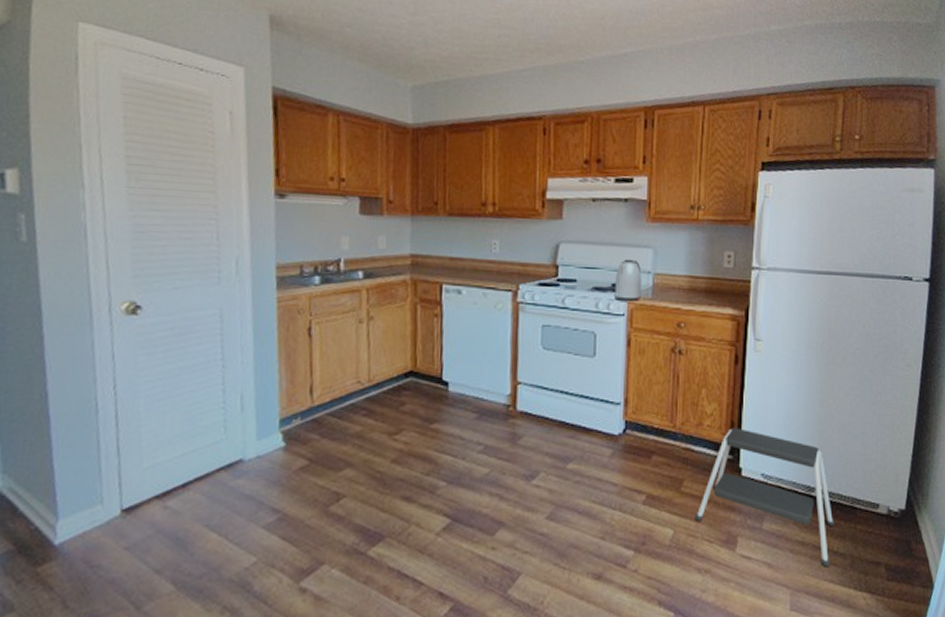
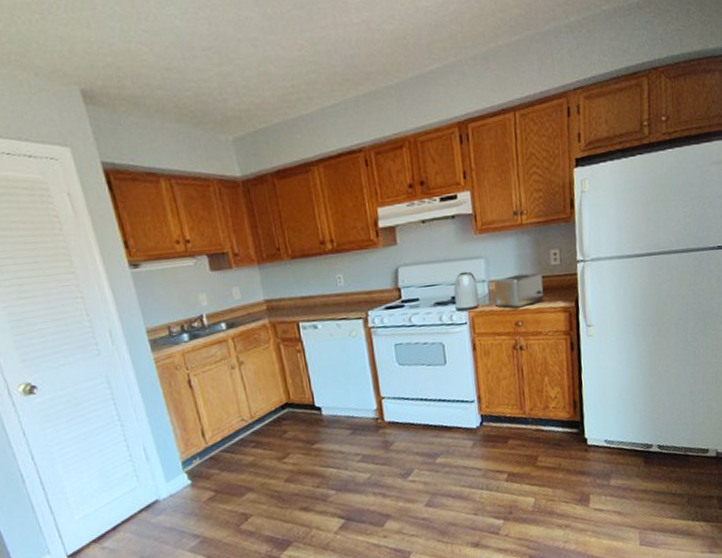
toaster: none [658,271,713,309] -> present [494,273,544,310]
step stool: present [694,428,834,567] -> none [551,405,671,508]

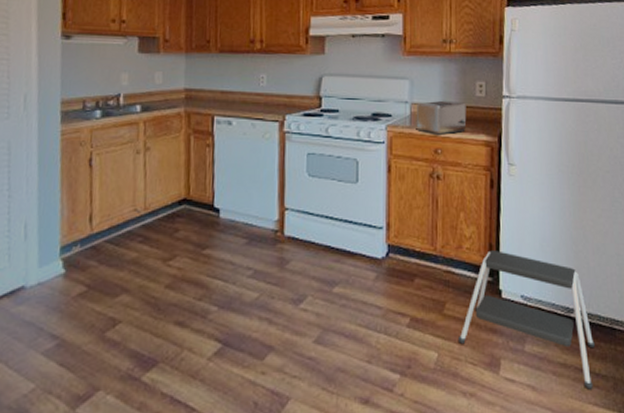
kettle: present [453,271,480,312] -> none [375,90,399,131]
step stool: none [551,405,671,508] -> present [457,250,595,390]

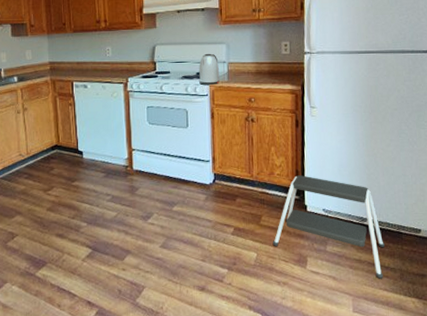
kettle: none [375,90,399,131] -> present [199,53,219,86]
toaster: present [416,100,467,136] -> none [233,59,275,88]

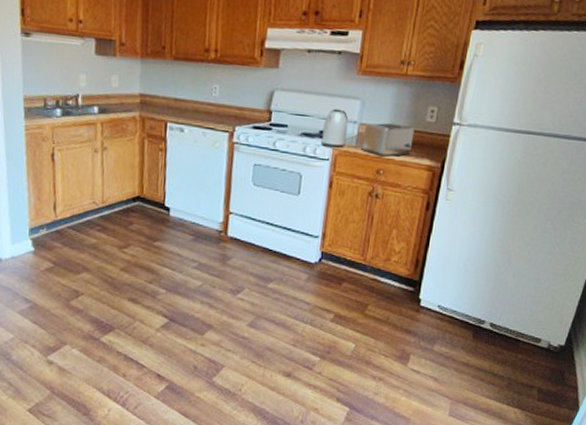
toaster: none [233,59,275,88] -> present [361,122,415,158]
step stool: present [272,175,385,279] -> none [374,265,498,386]

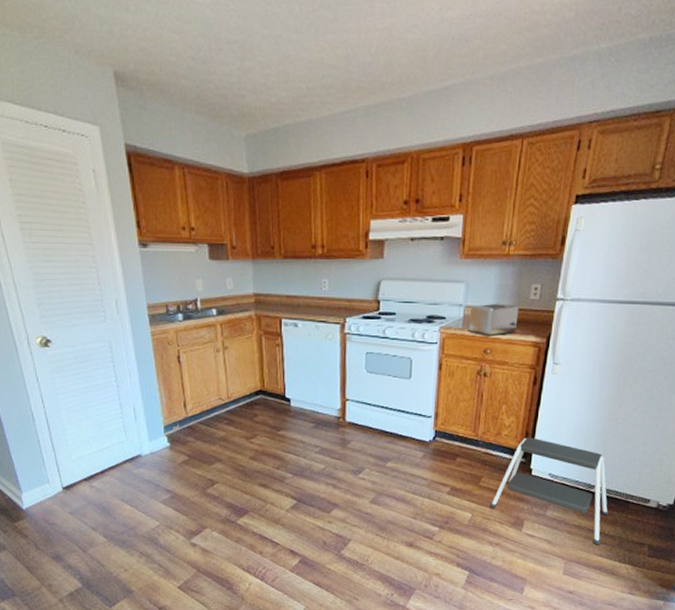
kettle: present [321,108,348,149] -> none [429,293,454,332]
step stool: none [374,265,498,386] -> present [489,437,609,545]

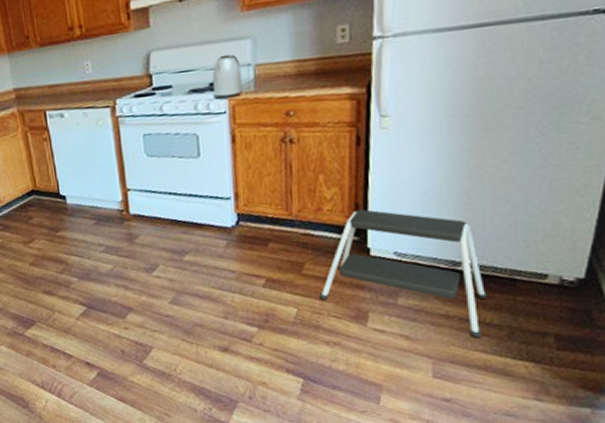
kettle: none [429,293,454,332] -> present [212,54,243,100]
toaster: present [468,303,519,337] -> none [261,53,325,97]

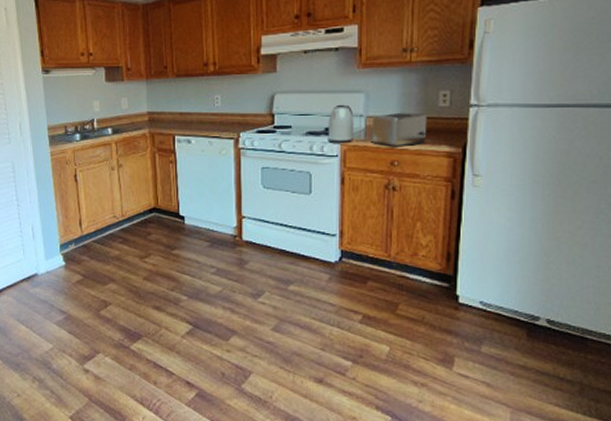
toaster: none [261,53,325,97] -> present [371,112,427,148]
step stool: present [318,209,487,338] -> none [410,258,561,392]

